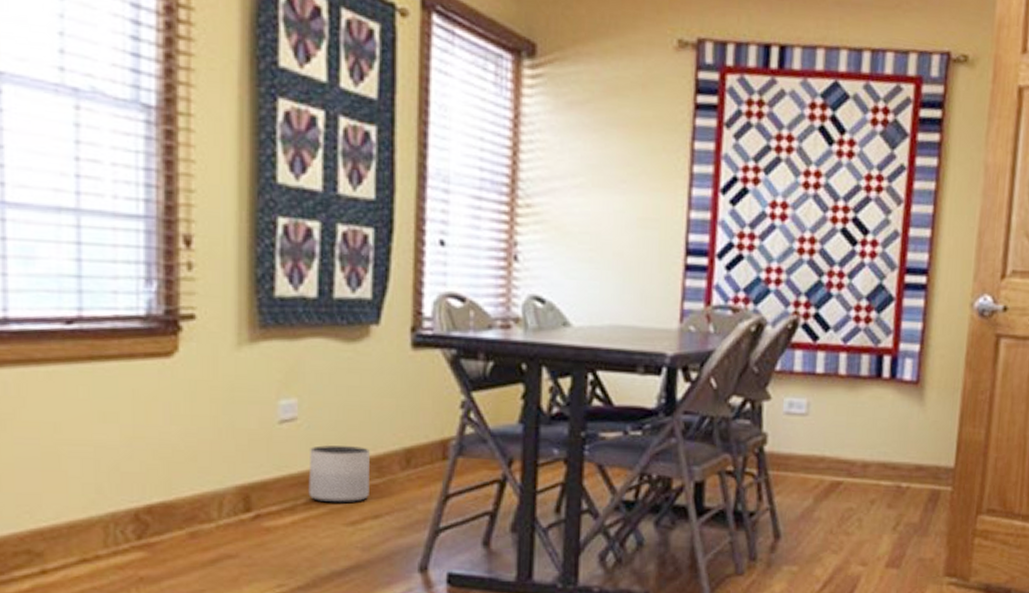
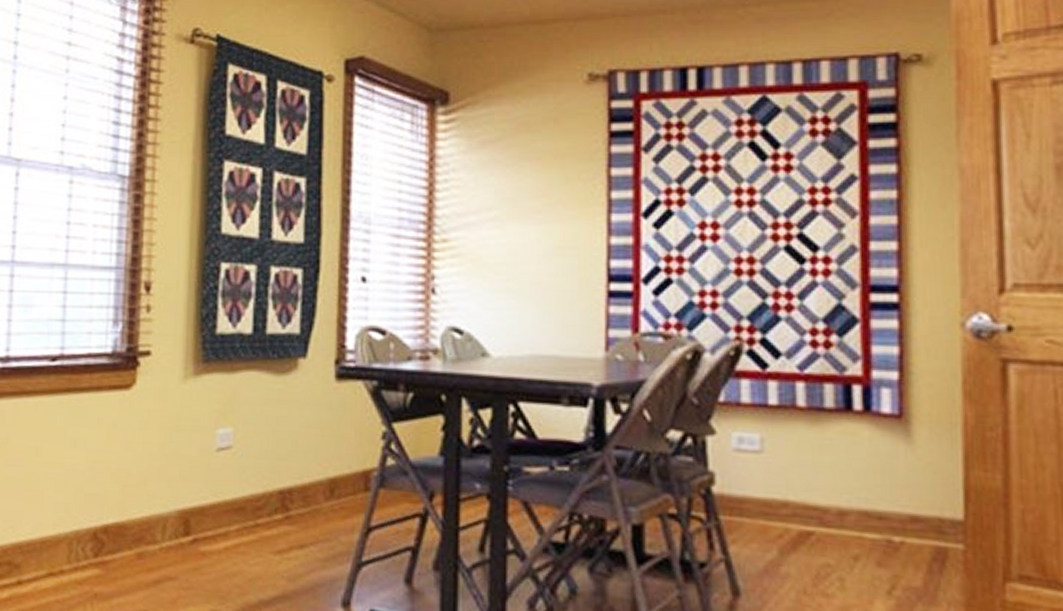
planter: present [308,445,370,503] -> none [240,473,296,532]

